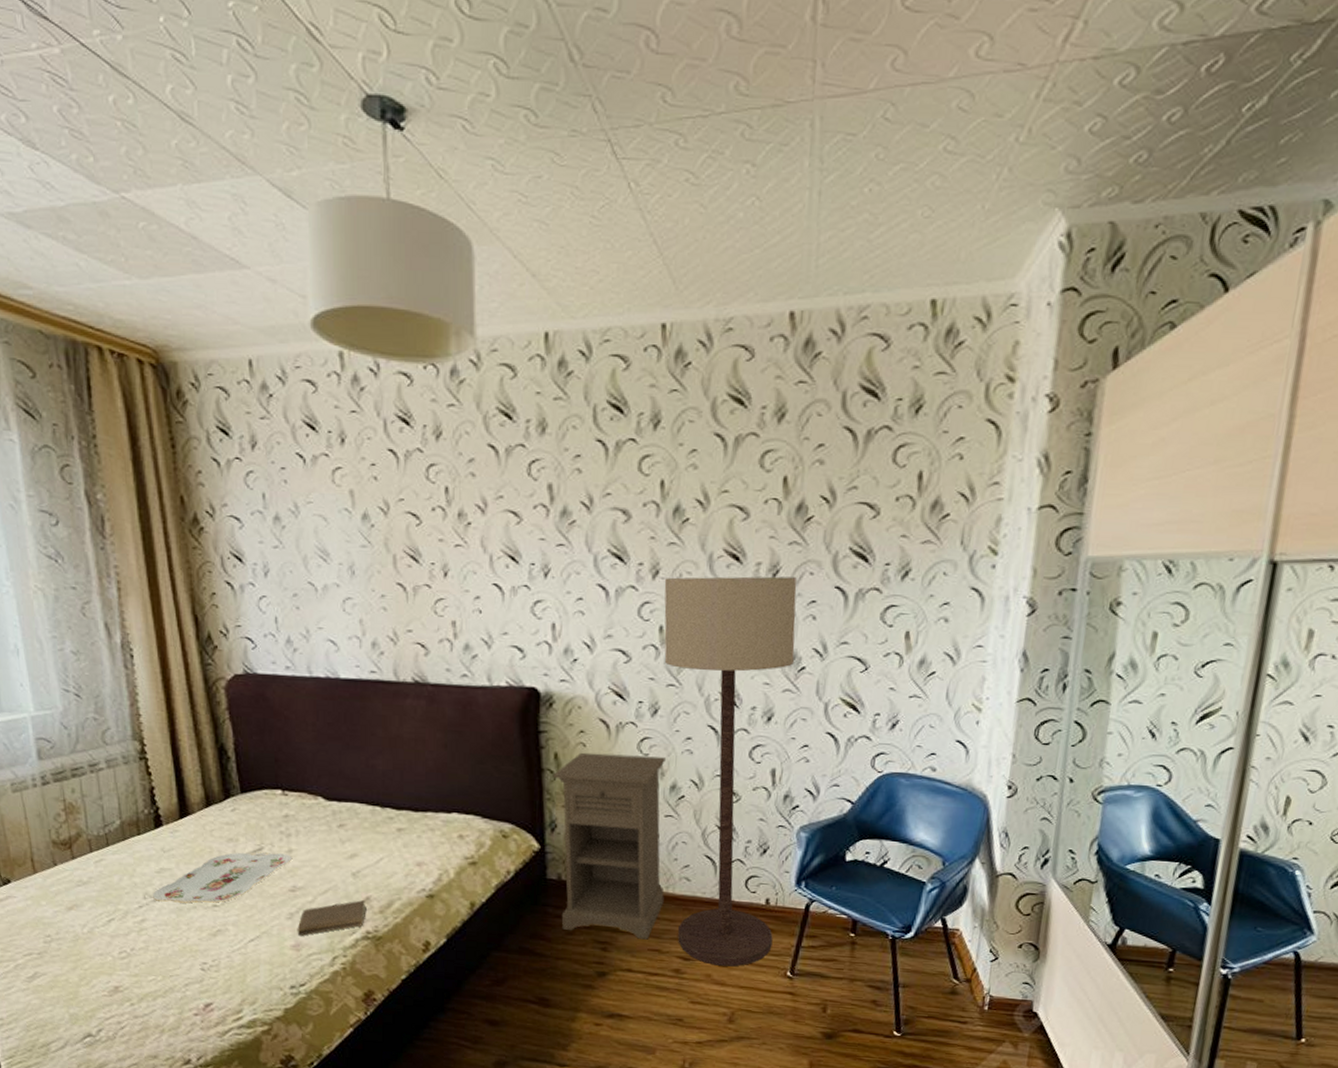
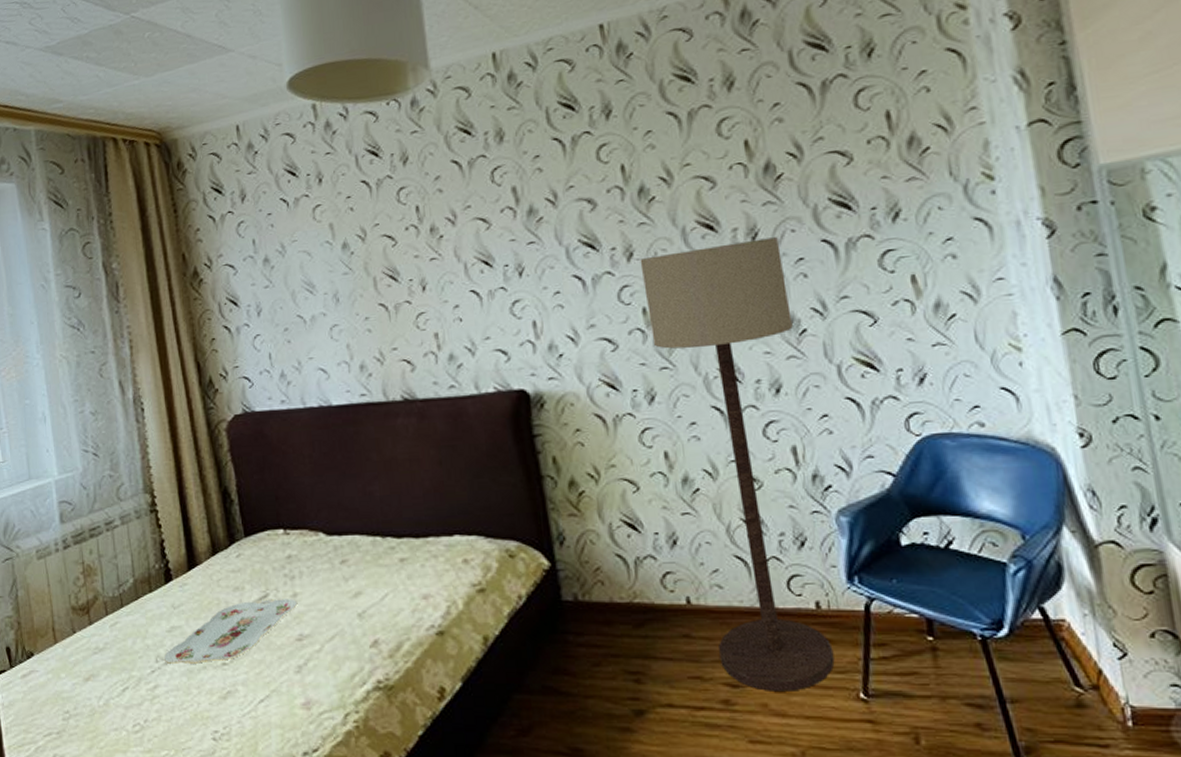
book: present [297,900,367,937] -> none [306,644,376,693]
nightstand: present [553,752,666,940] -> none [553,448,697,665]

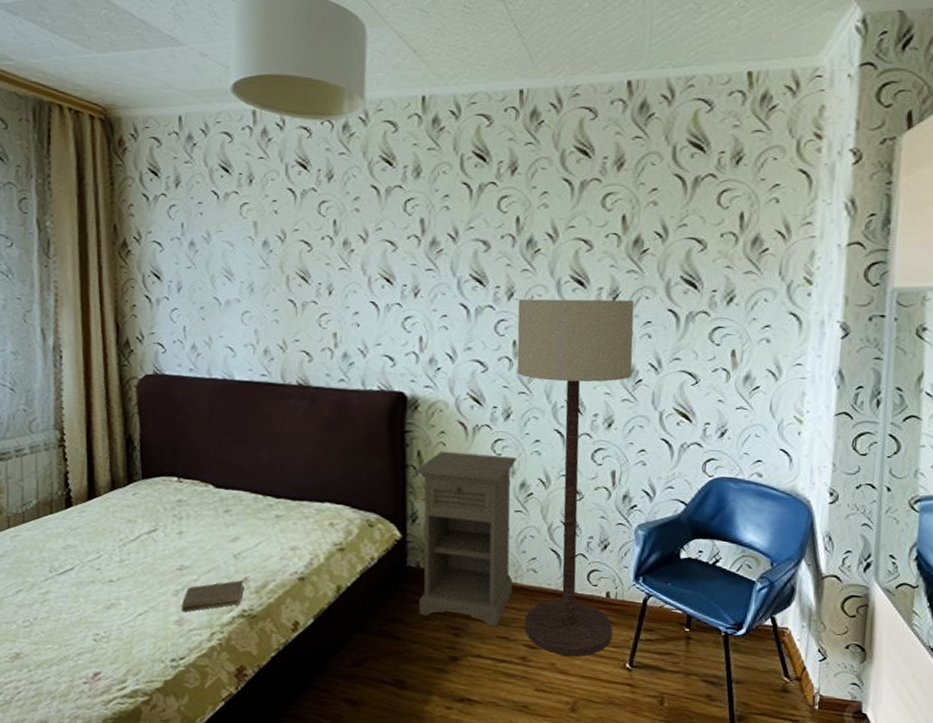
serving tray: present [163,598,297,664] -> none [57,532,181,578]
book: none [306,644,376,693] -> present [181,580,244,613]
nightstand: none [553,448,697,665] -> present [415,451,516,627]

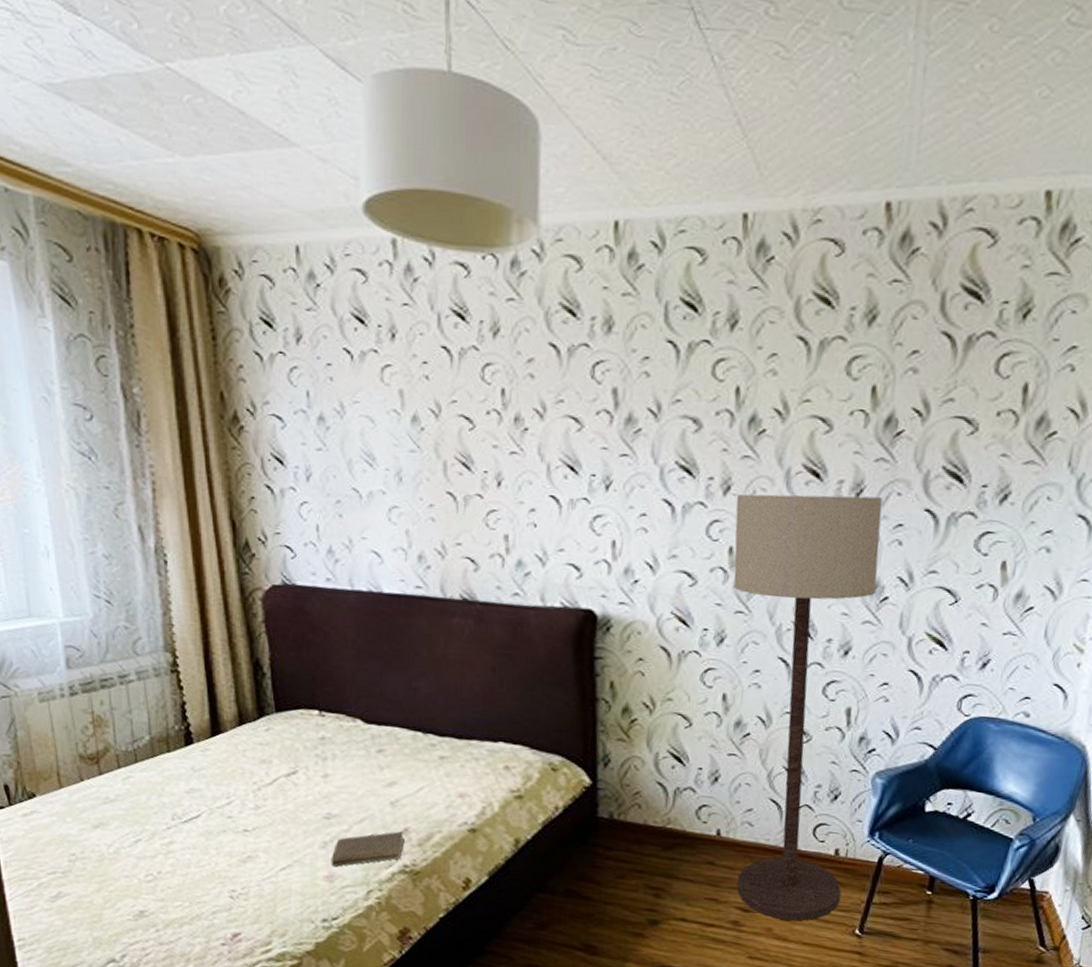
nightstand: present [415,451,516,627] -> none [607,681,731,888]

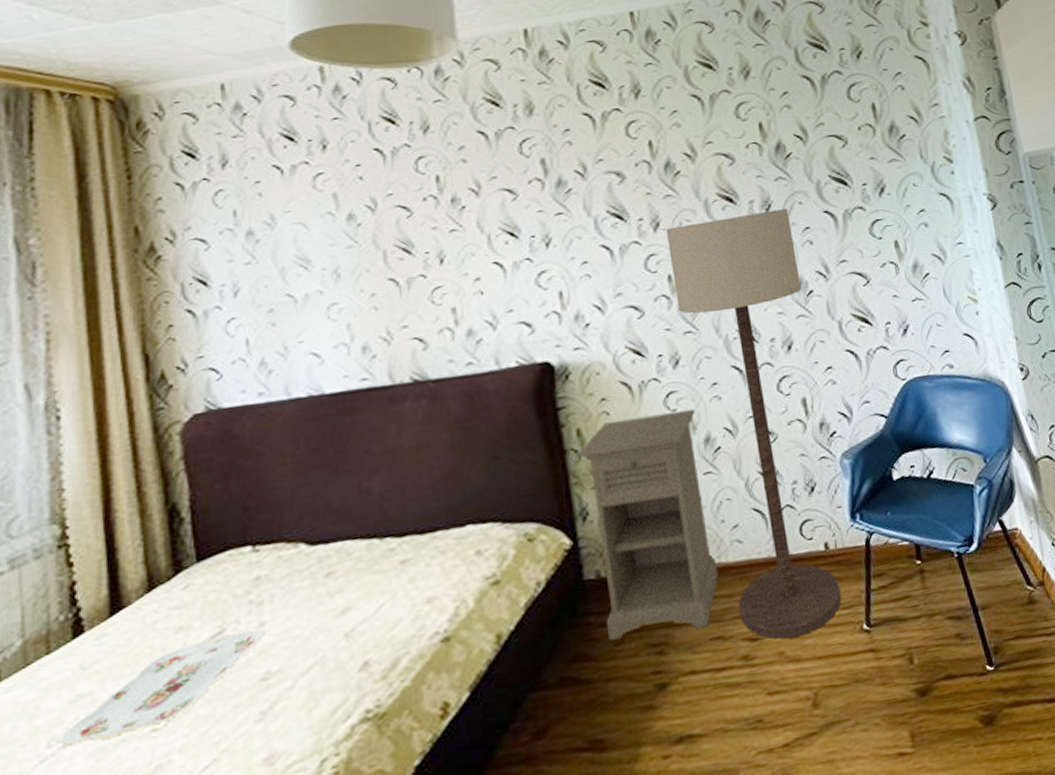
serving tray: none [180,774,327,828] -> present [60,629,264,747]
book: present [331,831,405,867] -> none [270,667,365,744]
nightstand: none [607,681,731,888] -> present [577,409,718,641]

